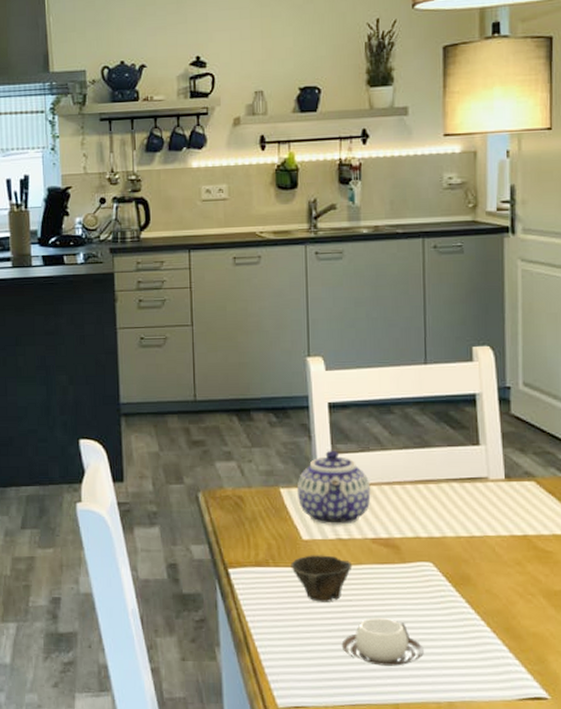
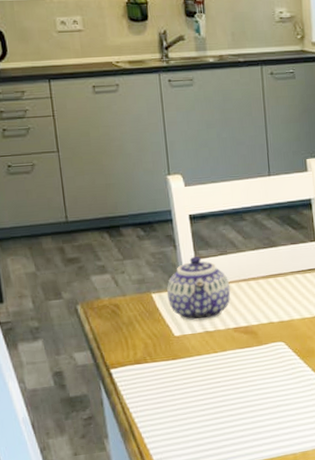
cup: present [291,555,353,602] -> none [166,346,219,388]
cup: present [341,618,424,666] -> none [214,392,281,433]

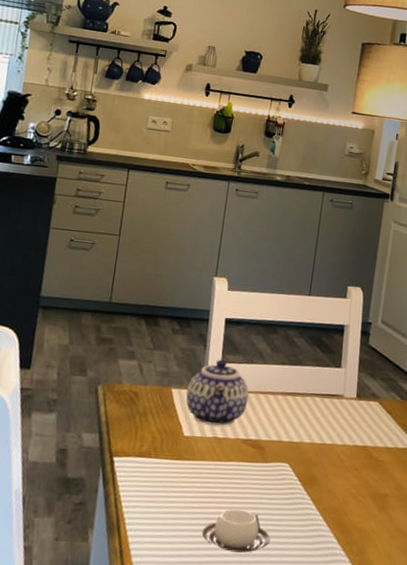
cup: none [214,392,281,433] -> present [201,509,270,553]

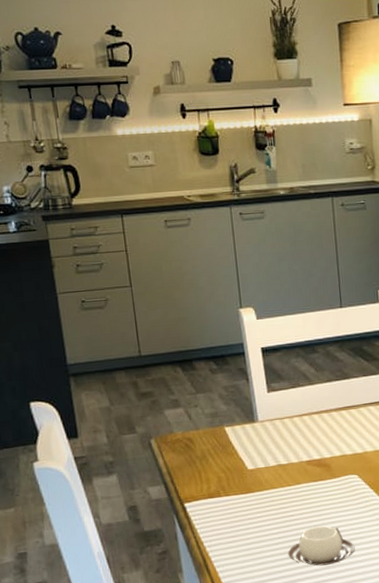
teapot: present [186,359,249,426] -> none [240,388,304,454]

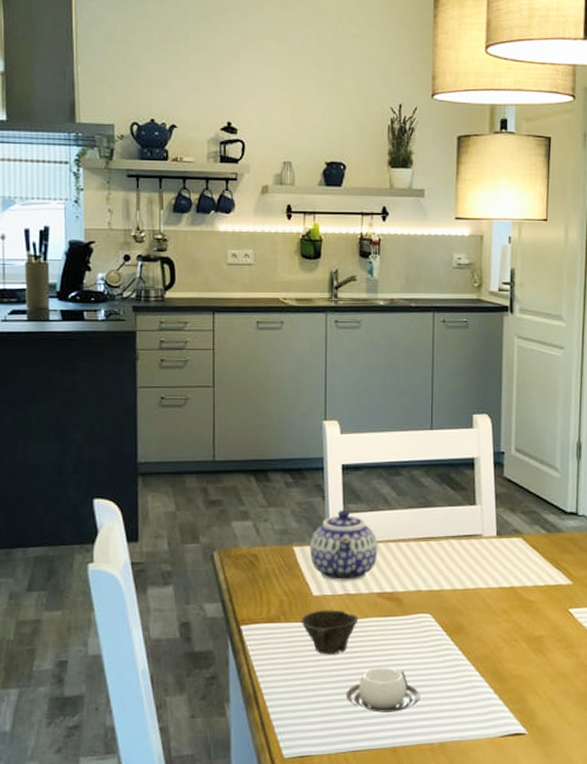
cup: none [239,480,292,521] -> present [301,610,359,655]
teapot: none [240,388,304,454] -> present [310,509,378,581]

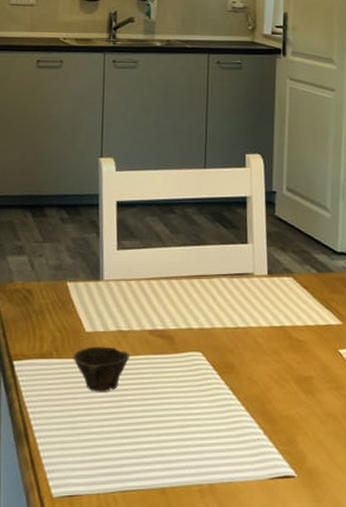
teapot: present [310,509,378,581] -> none [84,246,151,317]
cup: present [346,667,420,713] -> none [116,406,190,452]

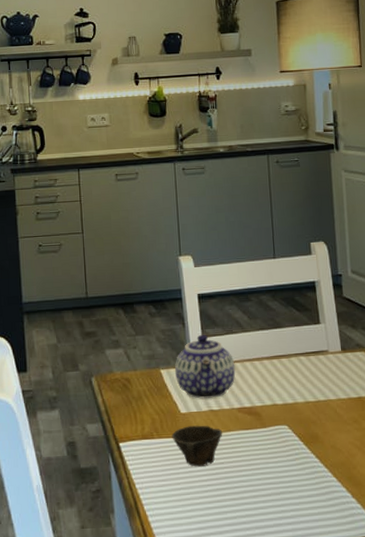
teapot: none [84,246,151,317] -> present [175,334,236,399]

